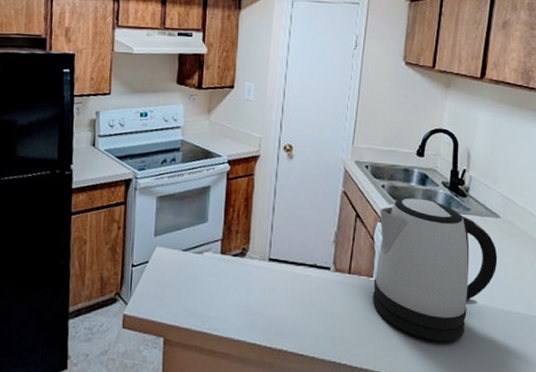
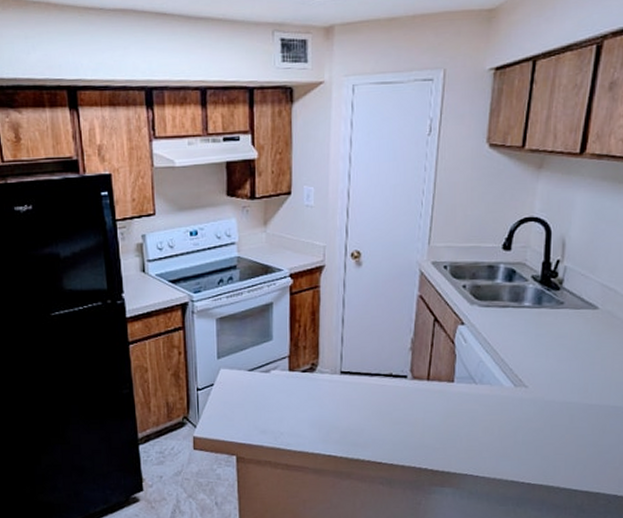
kettle: present [372,197,498,342] -> none [453,296,594,441]

